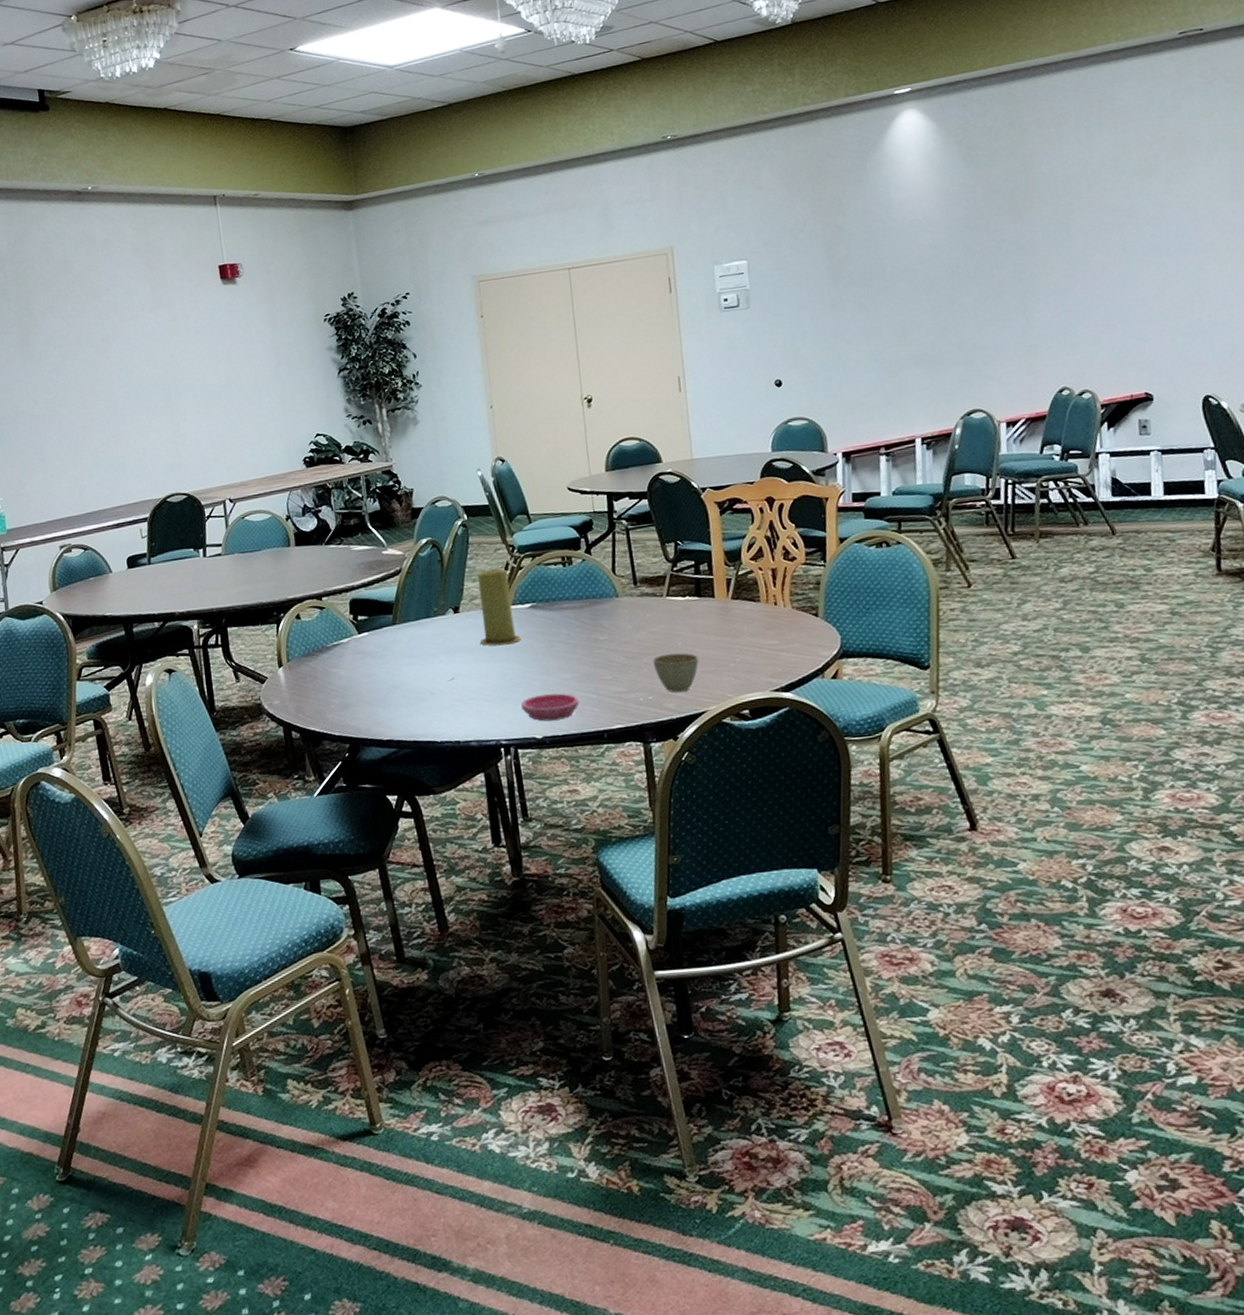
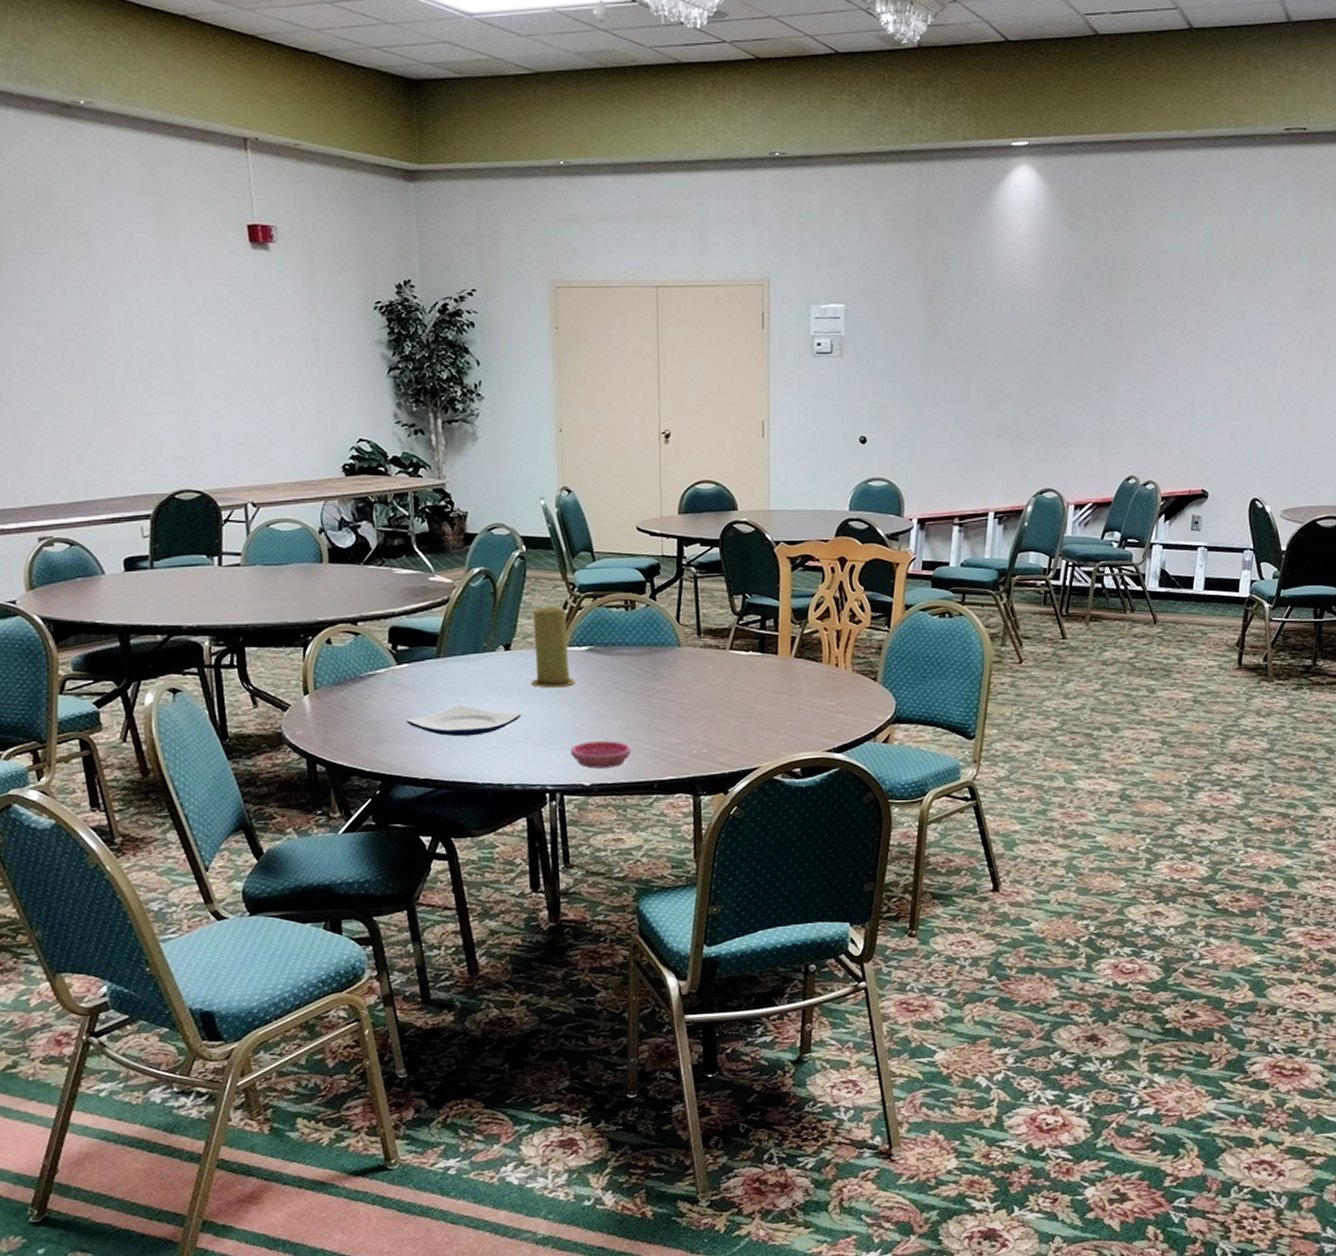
plate: none [368,667,474,698] -> present [406,705,522,737]
cup: present [652,653,699,693] -> none [710,708,756,748]

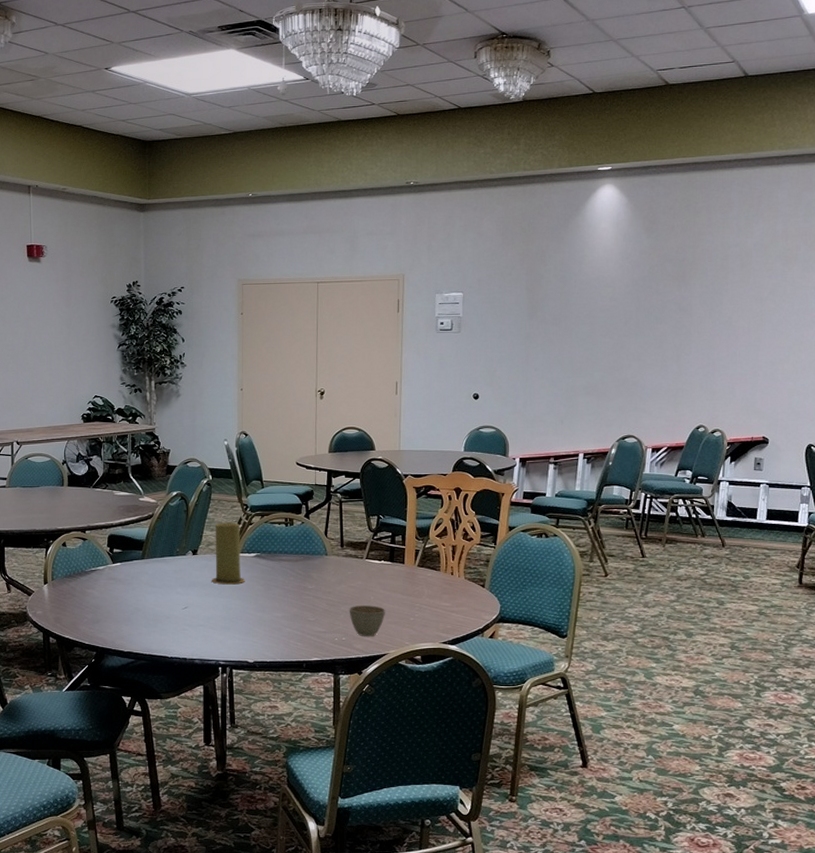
plate: present [406,705,522,737] -> none [117,596,204,620]
saucer: present [571,741,632,769] -> none [239,628,286,649]
cup: none [710,708,756,748] -> present [349,605,386,637]

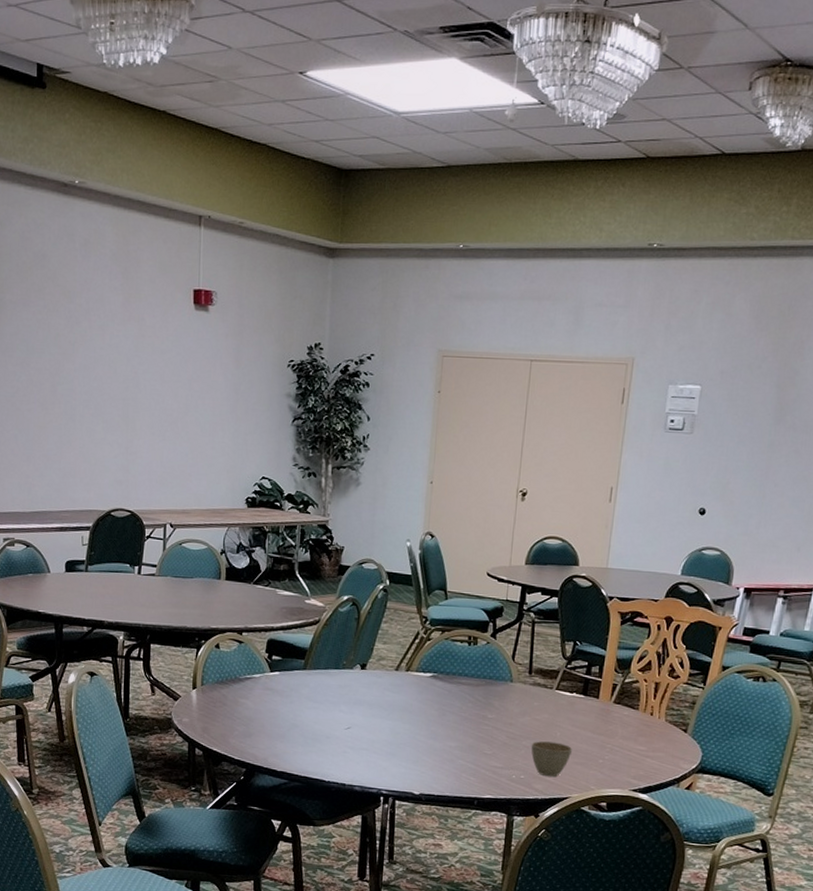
candle: present [211,522,245,585] -> none [379,635,418,707]

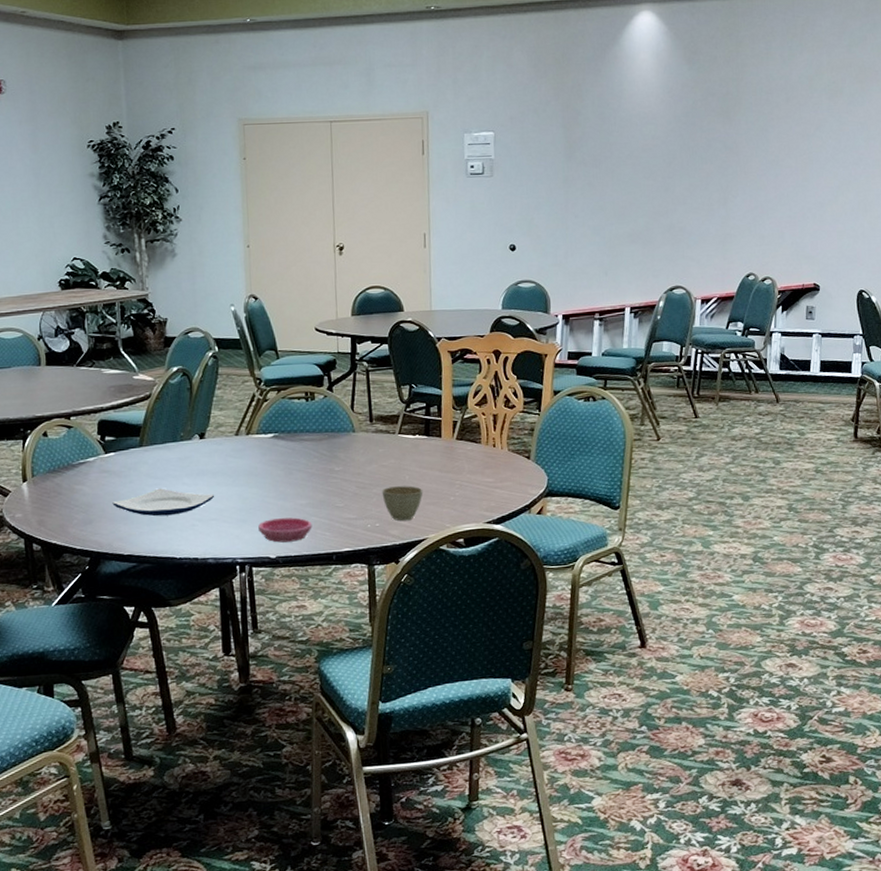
plate: none [272,712,369,740] -> present [112,488,215,517]
saucer: none [406,756,459,782] -> present [258,517,312,543]

